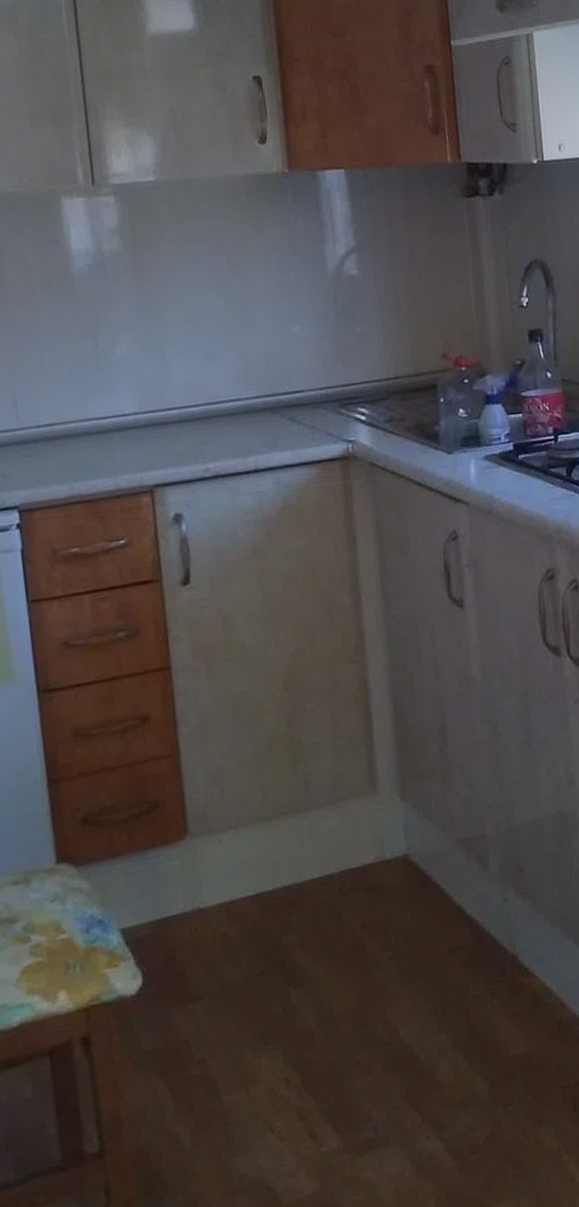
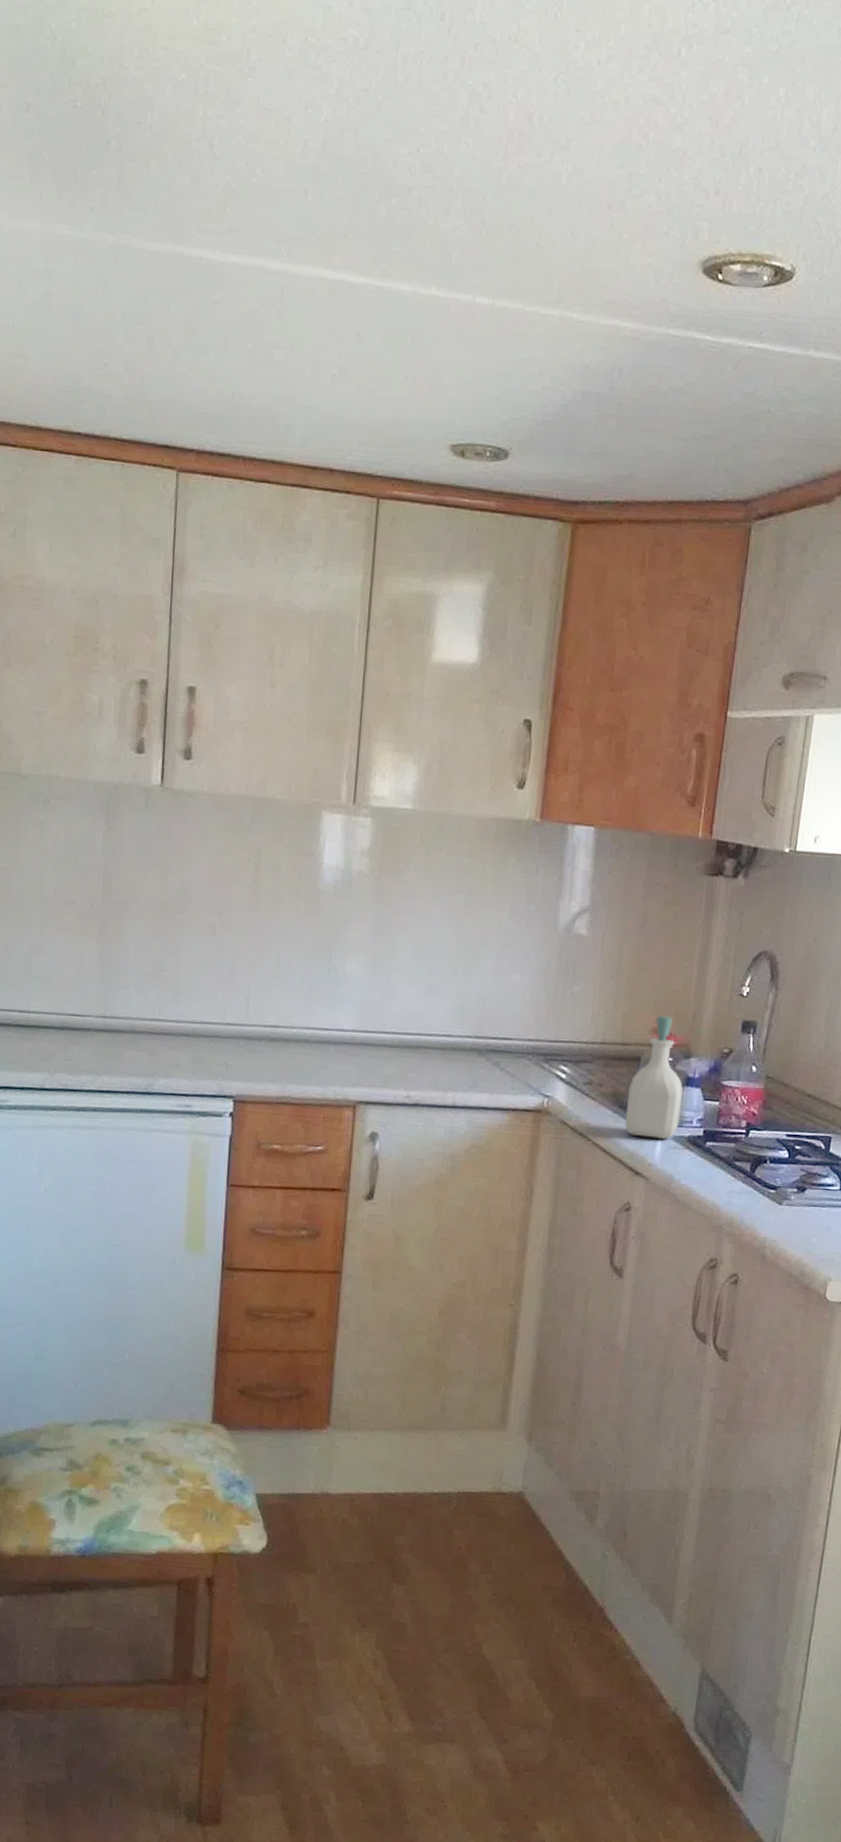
soap bottle: none [431,340,488,463] -> present [624,1016,683,1139]

